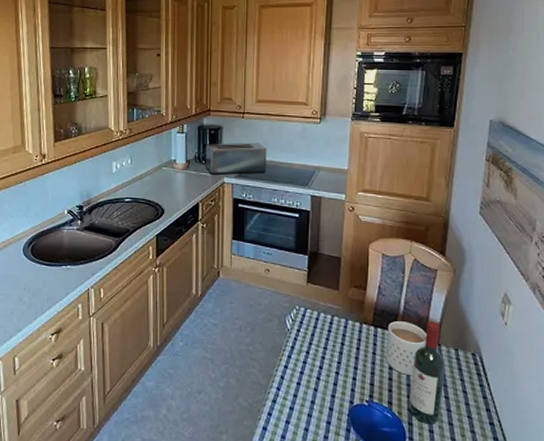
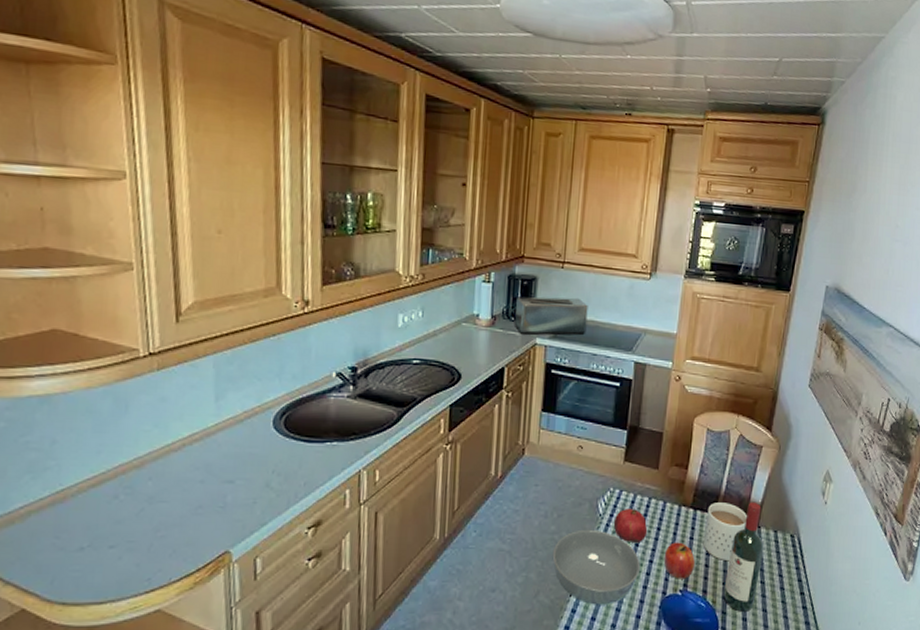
bowl: none [248,342,327,411] -> present [552,529,640,605]
fruit: none [301,324,332,357] -> present [613,508,648,544]
fruit: none [349,356,379,391] -> present [663,542,695,579]

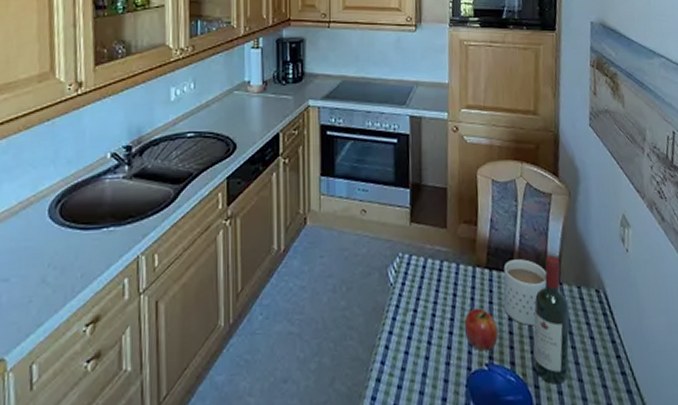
toaster: present [515,296,588,335] -> none [286,55,358,97]
bowl: present [552,529,640,605] -> none [345,301,440,390]
fruit: present [613,508,648,544] -> none [406,273,444,314]

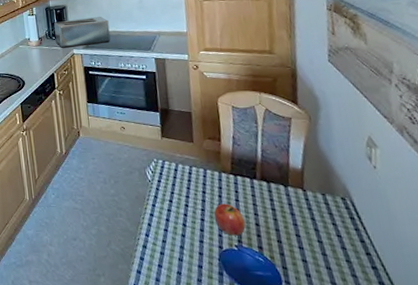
toaster: none [286,55,358,97] -> present [54,16,111,48]
mug: present [503,259,547,327] -> none [247,169,290,222]
wine bottle: present [533,255,570,384] -> none [278,167,316,268]

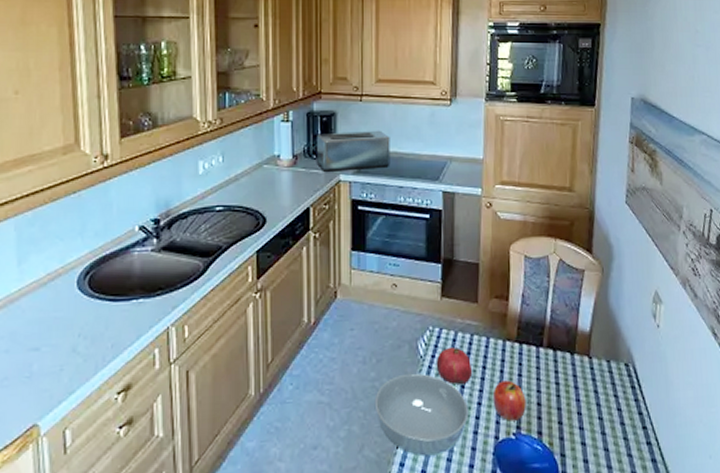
bowl: none [115,192,194,255] -> present [374,373,468,457]
fruit: none [162,175,195,205] -> present [436,346,473,385]

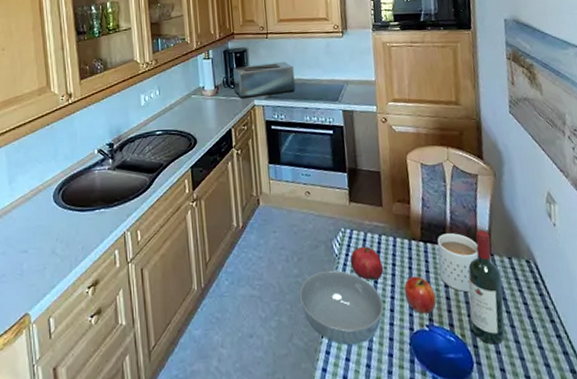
mug: none [532,333,577,398] -> present [437,233,479,293]
wine bottle: none [560,330,598,453] -> present [468,230,505,345]

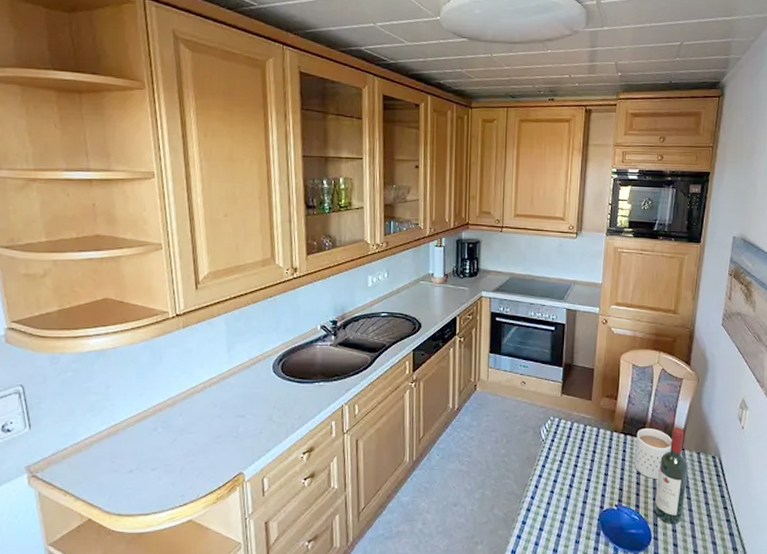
toaster: present [233,61,296,98] -> none [464,256,525,289]
bowl: present [298,269,384,346] -> none [504,453,579,518]
fruit: present [349,245,384,281] -> none [554,434,585,465]
fruit: present [403,276,436,314] -> none [600,463,627,495]

